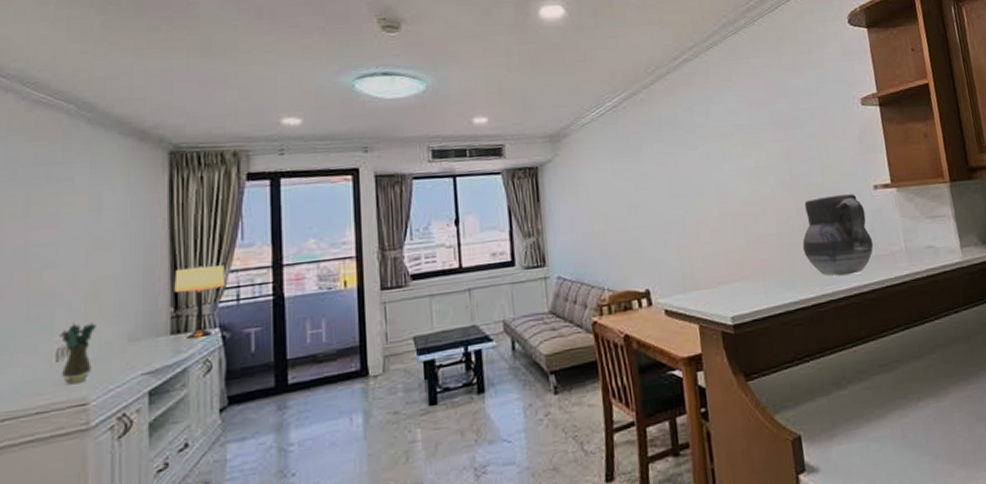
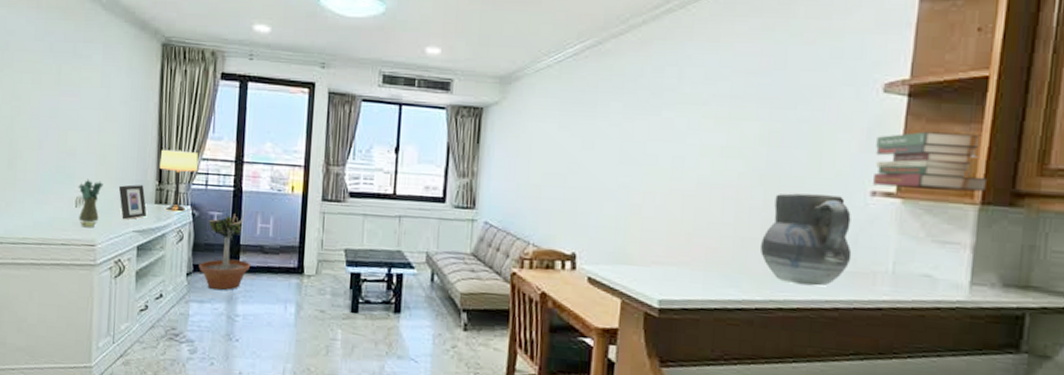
picture frame: none [118,316,161,363] -> present [118,184,147,220]
potted tree: none [235,320,303,421] -> present [199,211,251,291]
books: none [866,128,951,180] -> present [872,131,988,192]

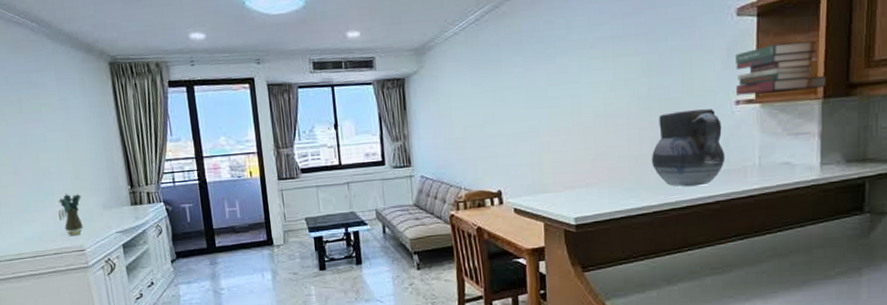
picture frame: present [118,184,147,220] -> none [95,191,126,224]
table lamp: present [159,149,198,212] -> none [127,155,163,210]
potted tree: present [199,211,251,291] -> none [180,200,227,271]

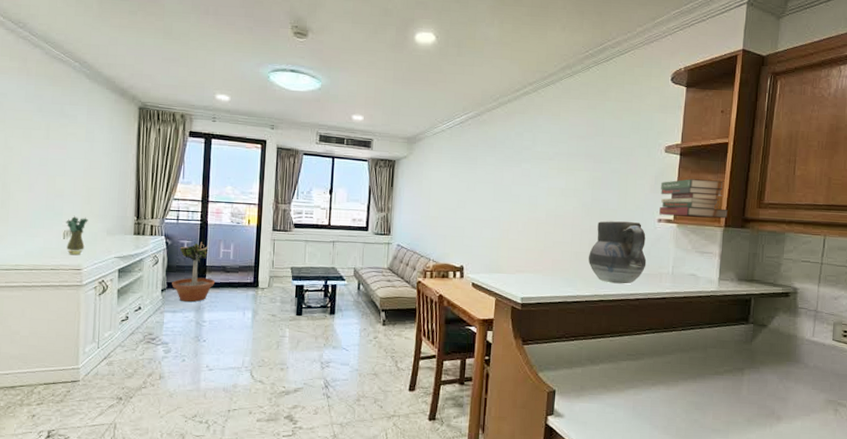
potted tree: none [180,200,227,271] -> present [172,240,216,302]

